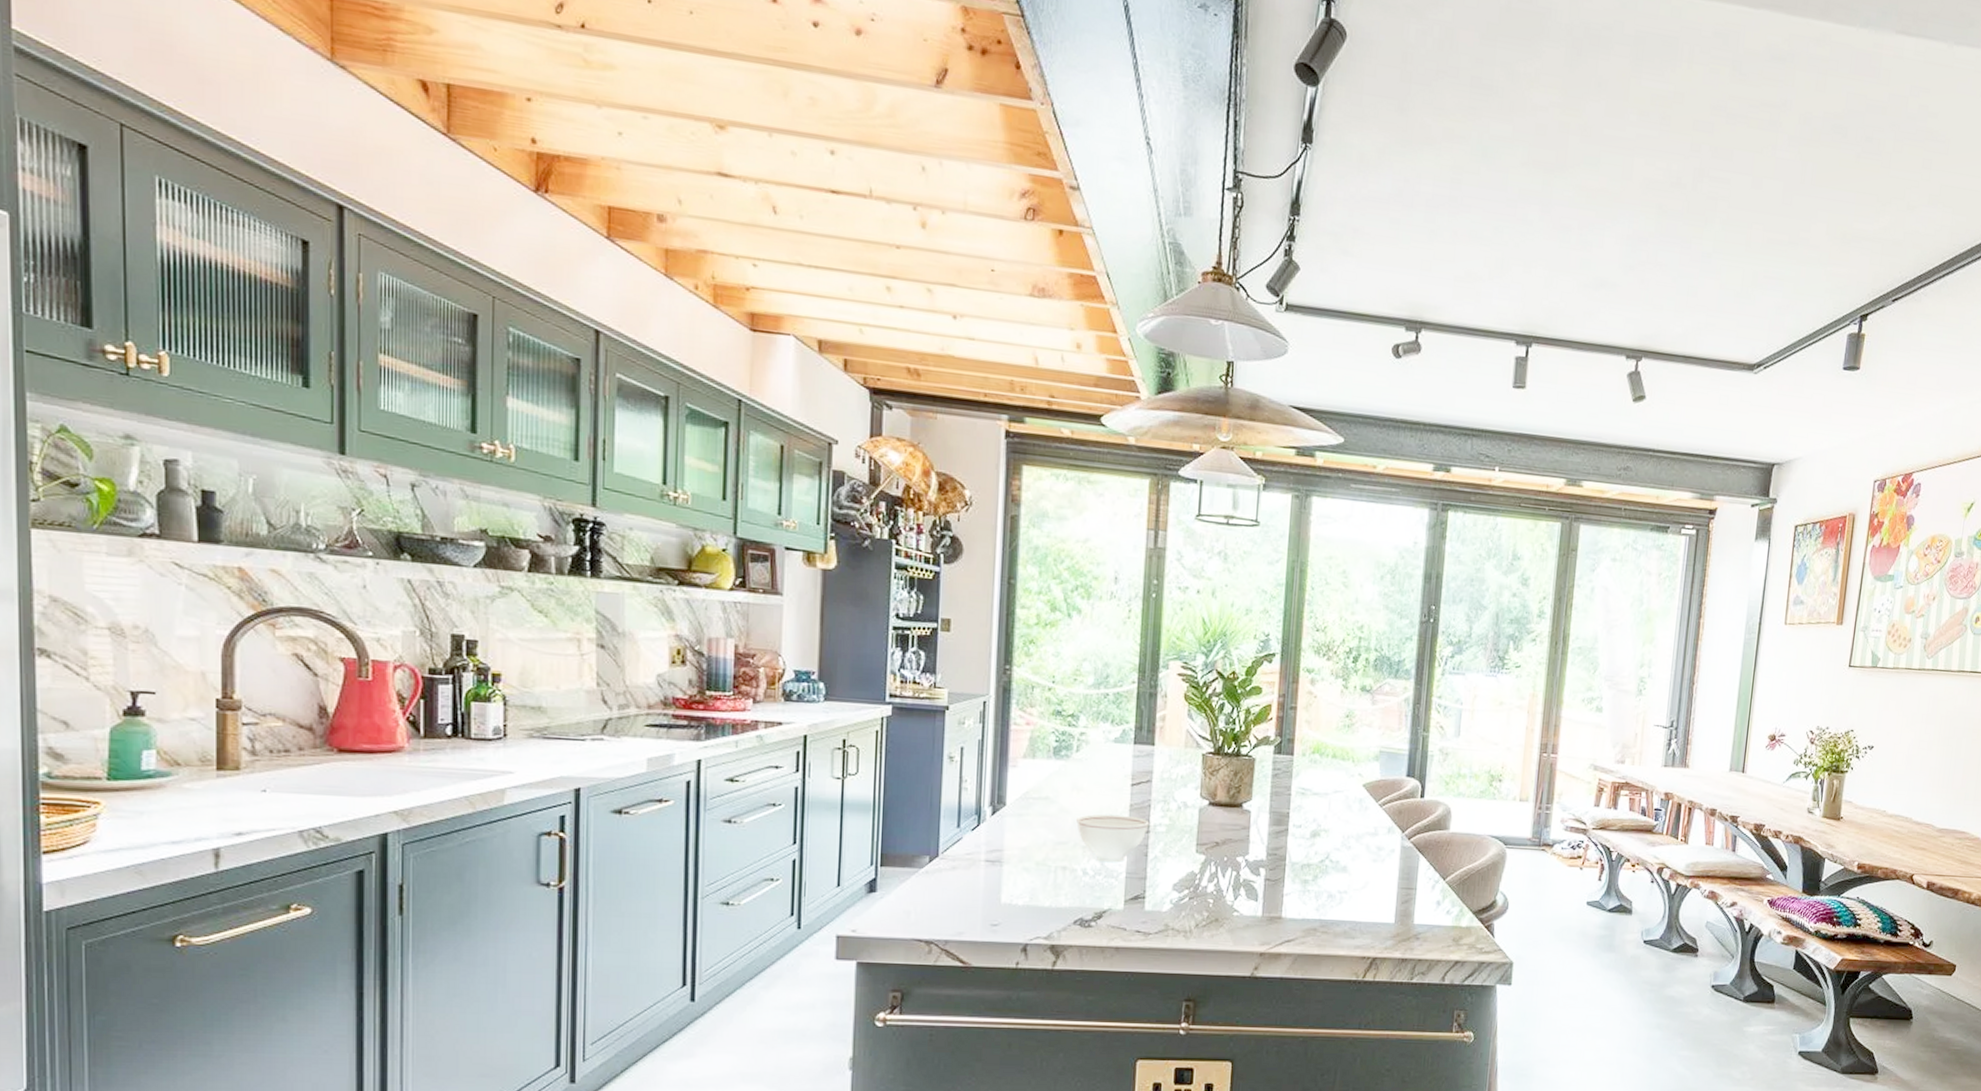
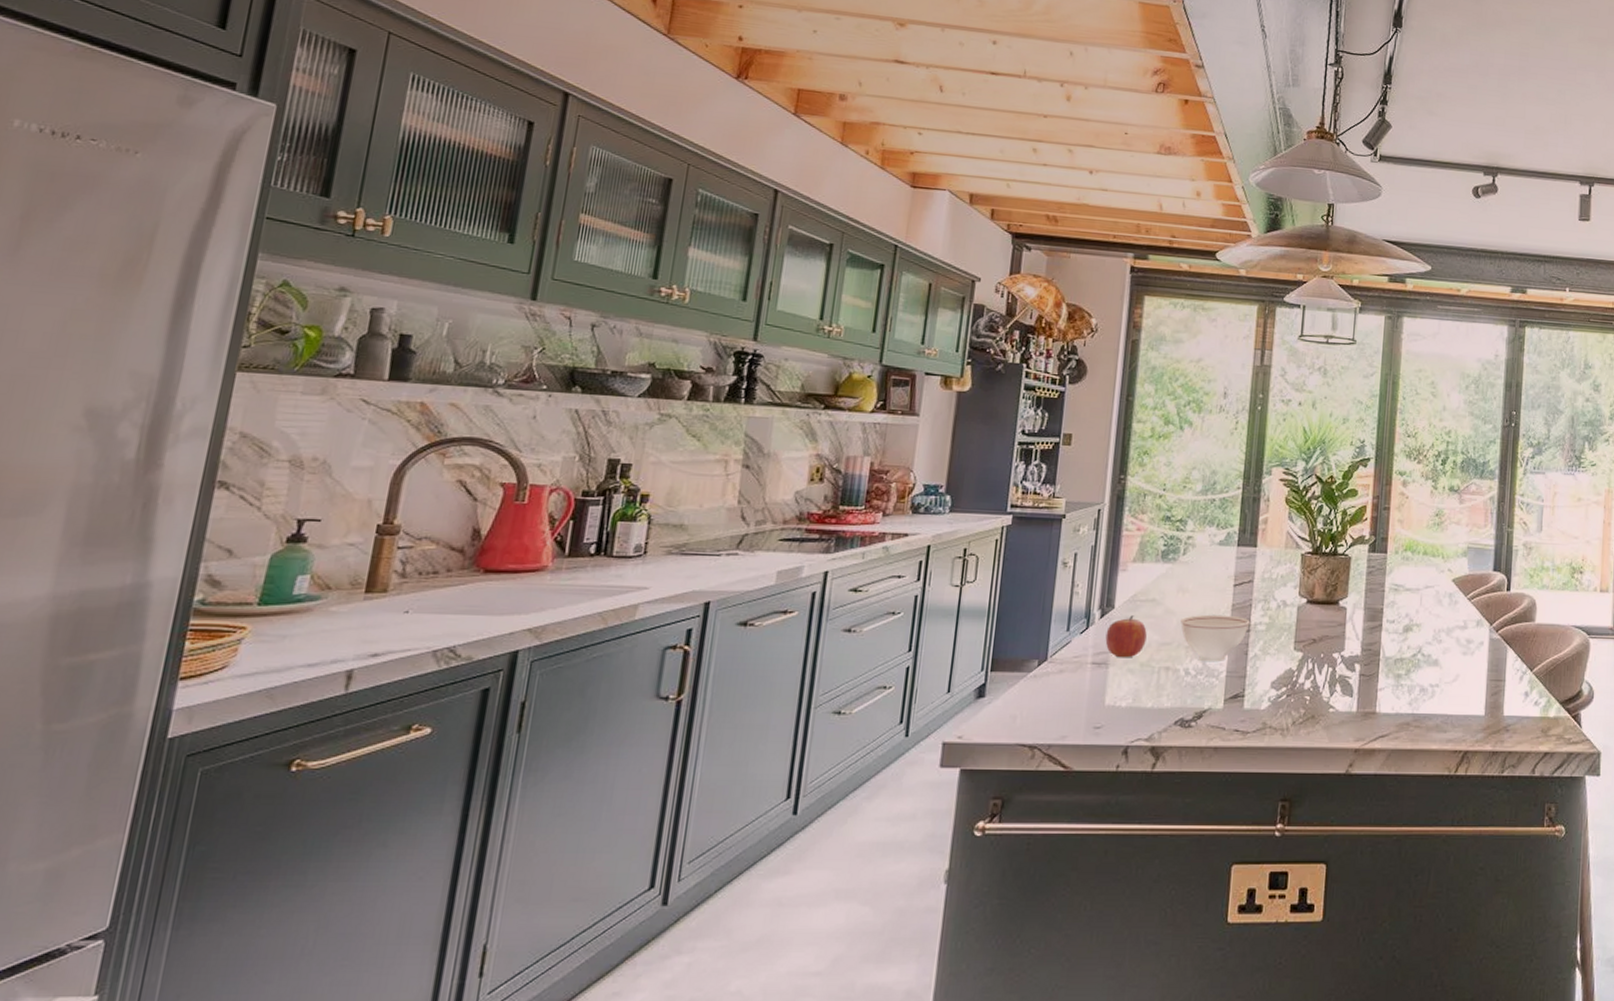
fruit: none [998,813,1041,857] -> present [1105,615,1147,658]

